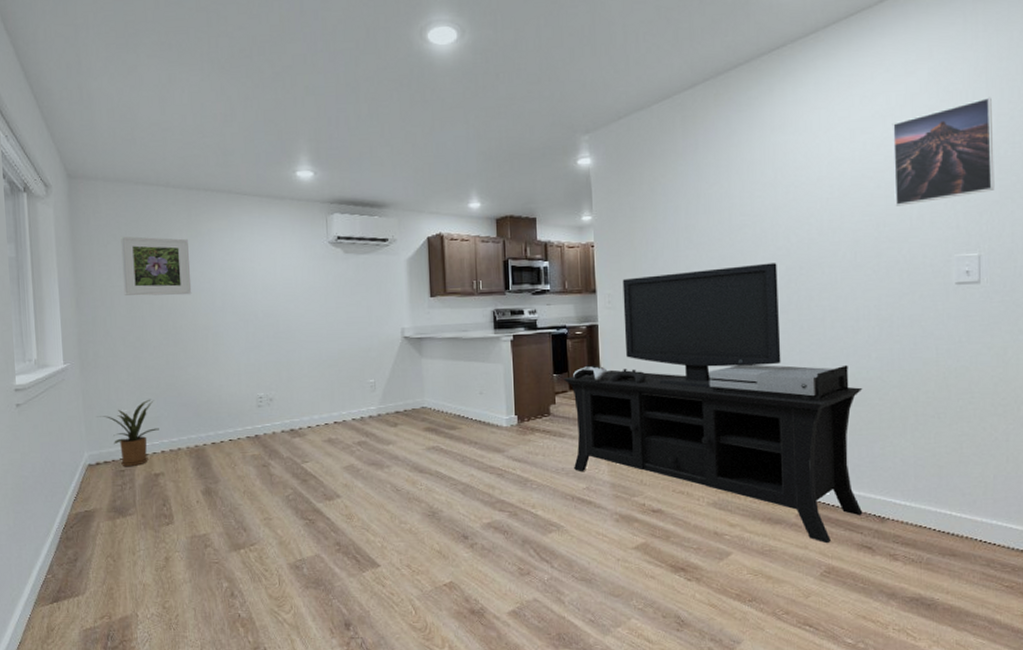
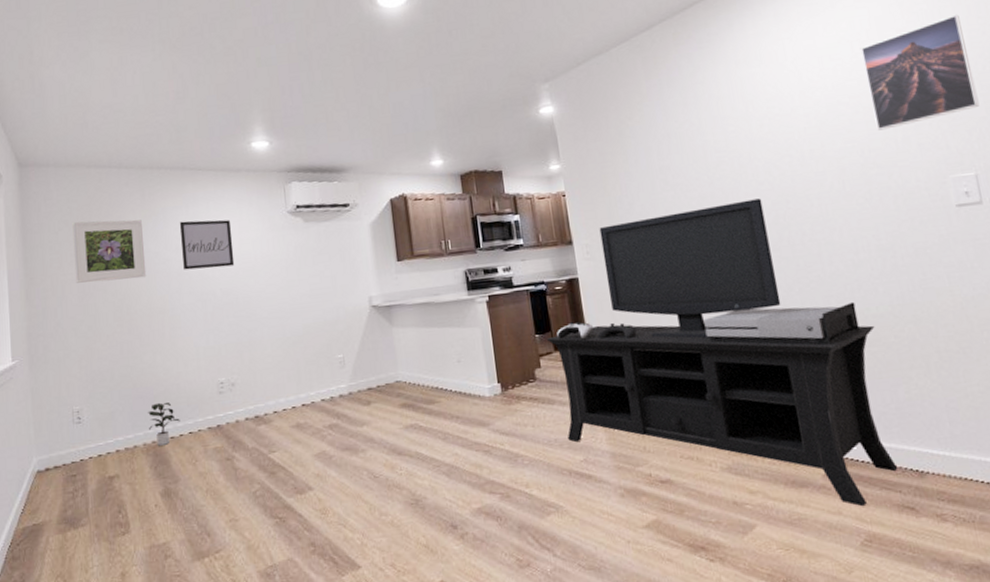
house plant: present [97,399,159,467] -> none [47,393,114,472]
potted plant: none [191,411,221,450] -> present [148,402,180,446]
wall art: none [224,243,276,291] -> present [179,220,235,270]

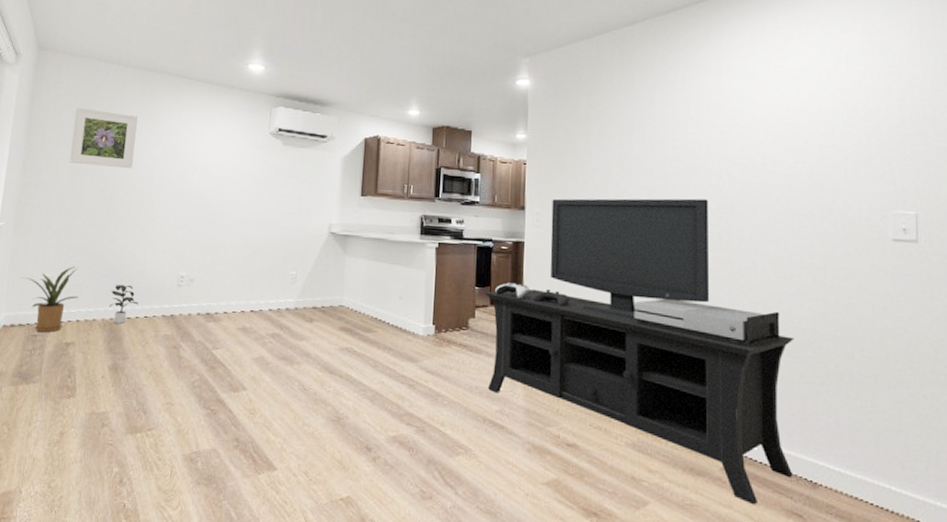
house plant: none [47,393,114,472] -> present [21,266,78,333]
wall art: present [179,220,235,270] -> none [167,124,217,173]
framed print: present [860,14,980,131] -> none [826,61,931,157]

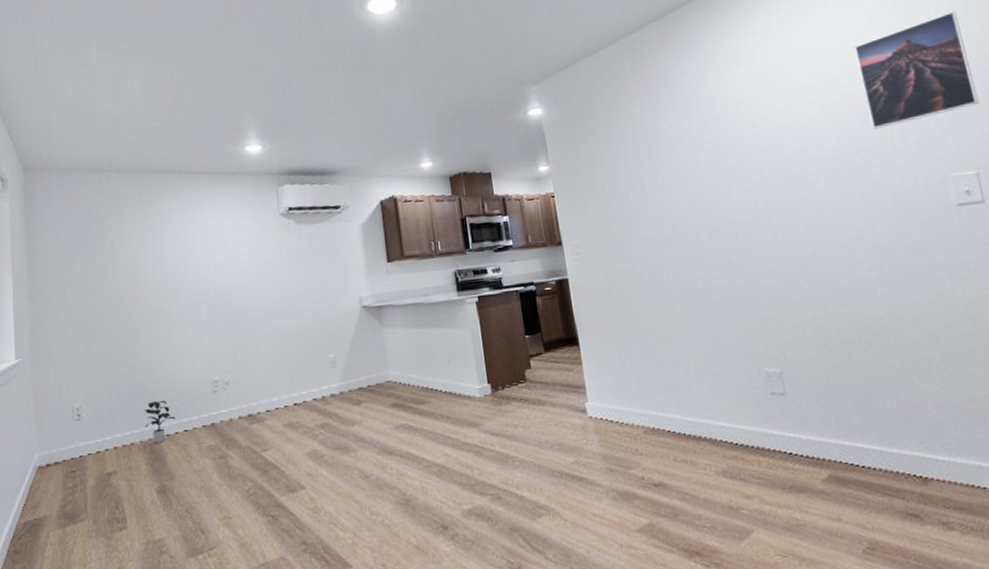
house plant: present [21,266,78,333] -> none [48,391,112,468]
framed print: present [69,107,138,169] -> none [73,222,144,284]
media console: present [484,198,795,505] -> none [536,198,901,514]
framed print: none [826,61,931,157] -> present [853,11,980,129]

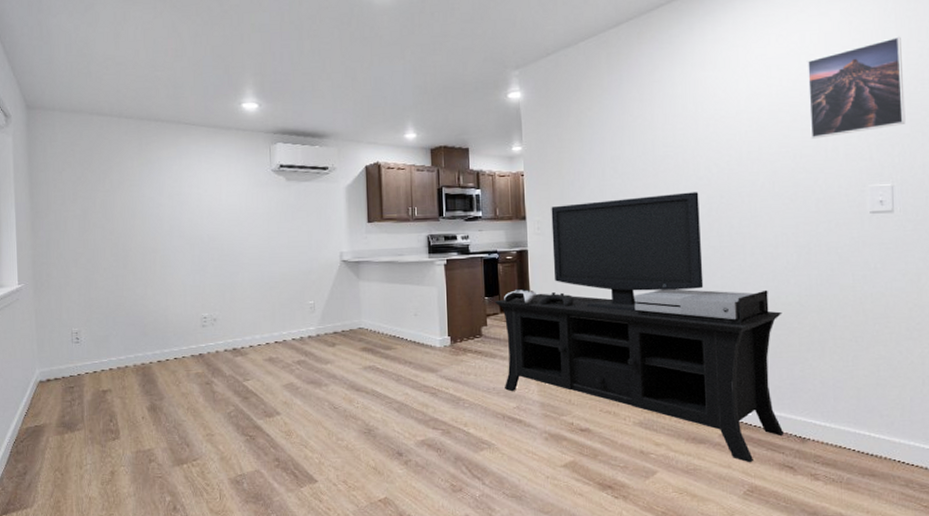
potted plant: present [145,400,176,443] -> none [139,330,167,367]
media console: none [536,198,901,514] -> present [494,192,784,463]

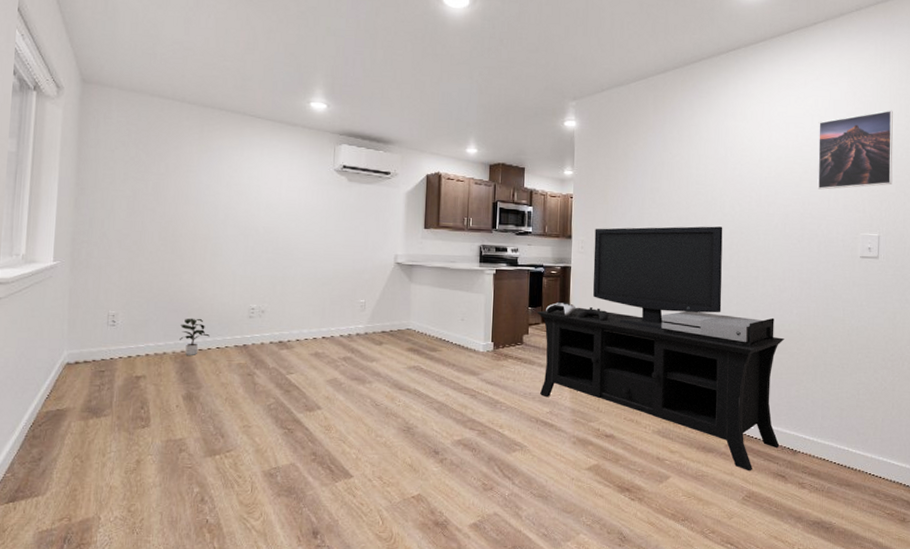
potted plant: none [139,330,167,367] -> present [180,318,210,355]

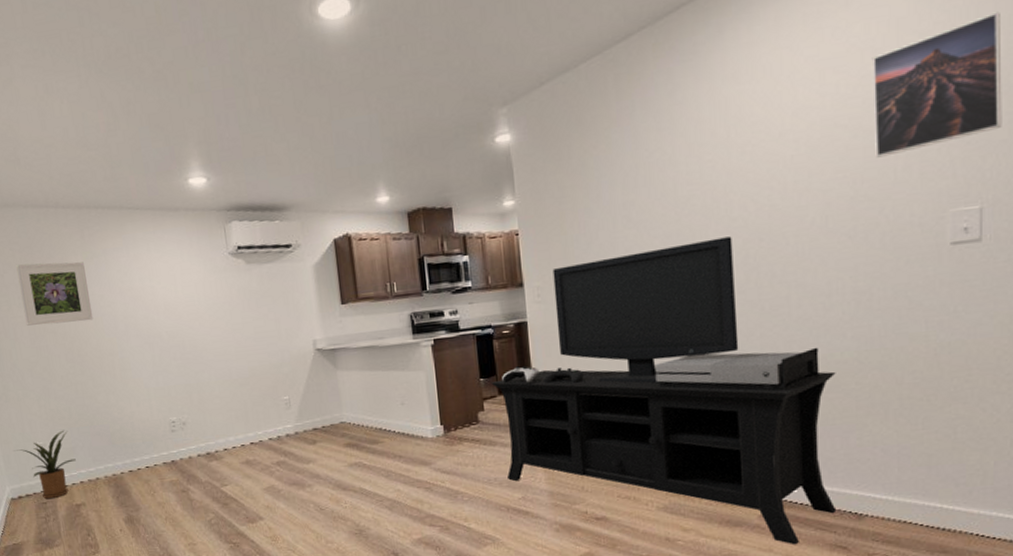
house plant: none [82,302,146,368] -> present [14,430,76,500]
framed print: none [126,143,198,206] -> present [16,261,94,326]
potted plant: present [180,318,210,355] -> none [106,439,137,478]

